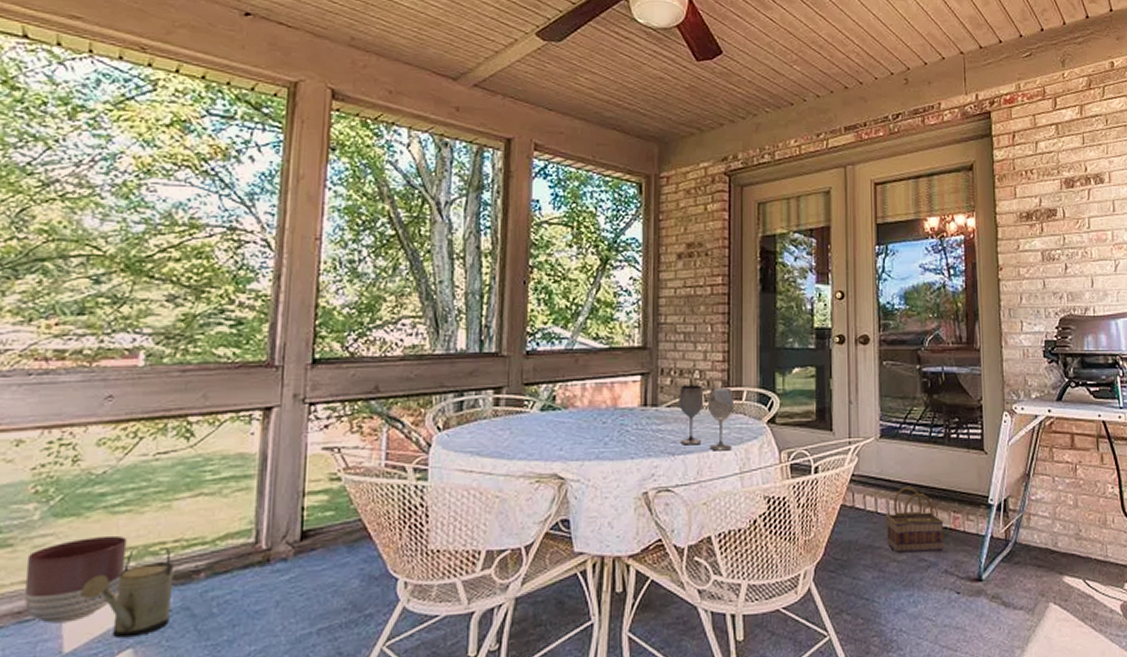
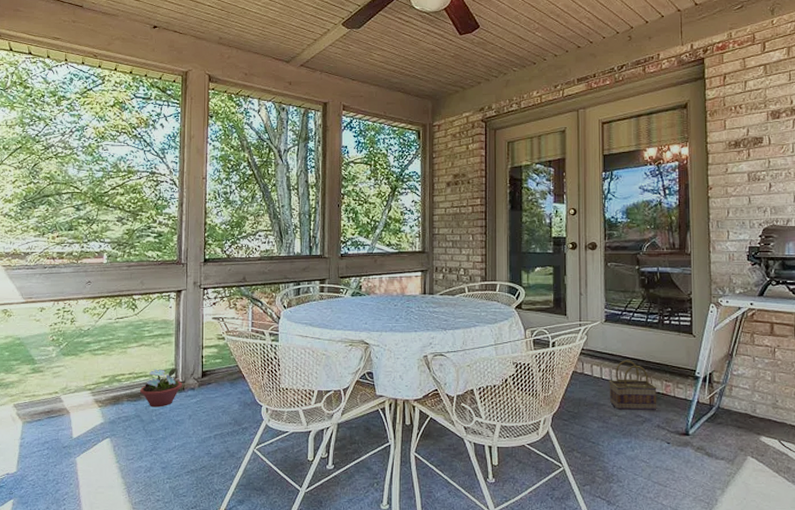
planter: present [24,535,128,624] -> none [50,368,103,420]
watering can: present [81,546,175,639] -> none [80,376,130,432]
potted flower: none [192,528,268,593] -> present [140,368,183,407]
wineglass: present [679,385,733,451] -> none [449,279,490,328]

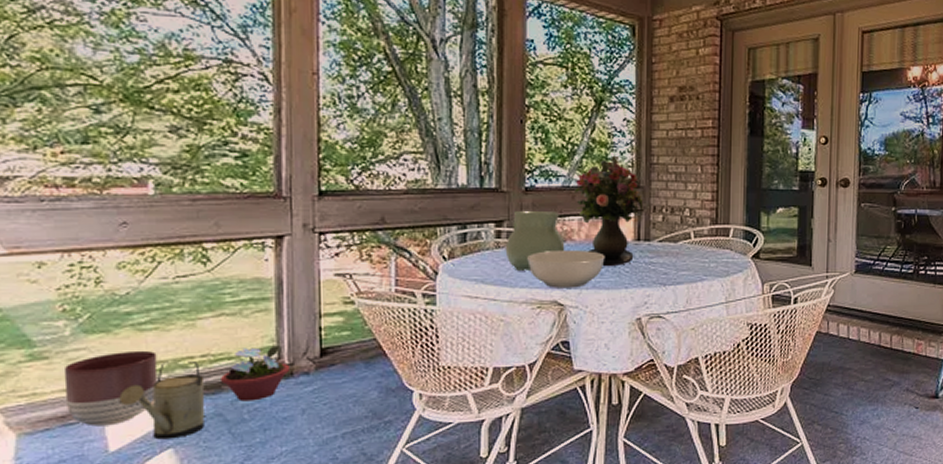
planter: none [50,368,103,420] -> present [63,350,158,427]
watering can: none [80,376,130,432] -> present [119,360,205,440]
cream pitcher: none [326,271,370,317] -> present [505,210,565,271]
bowl: none [342,301,399,331] -> present [527,249,605,288]
bouquet: none [376,227,428,314] -> present [575,154,644,266]
basket: present [609,360,657,410] -> none [856,316,908,374]

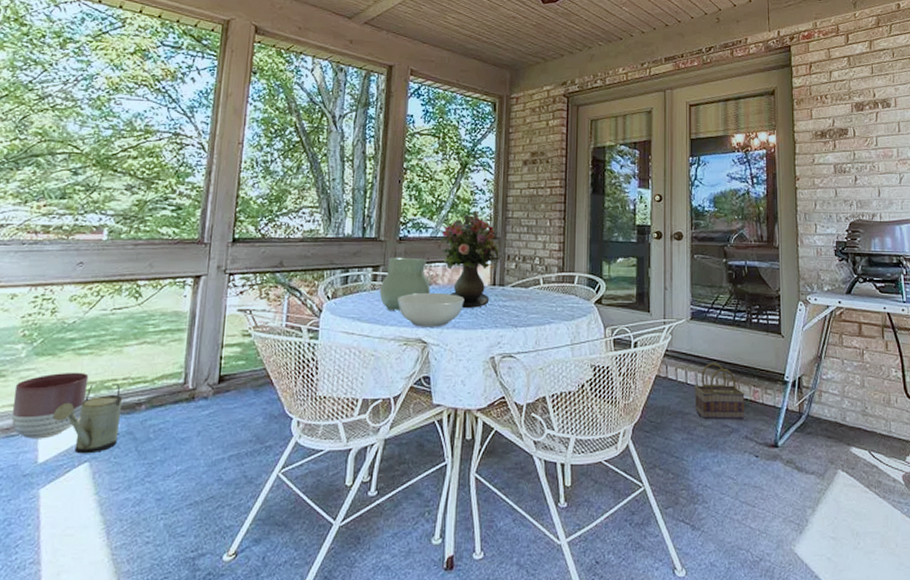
potted flower: present [221,345,291,402] -> none [136,371,193,422]
basket: none [856,316,908,374] -> present [694,362,745,419]

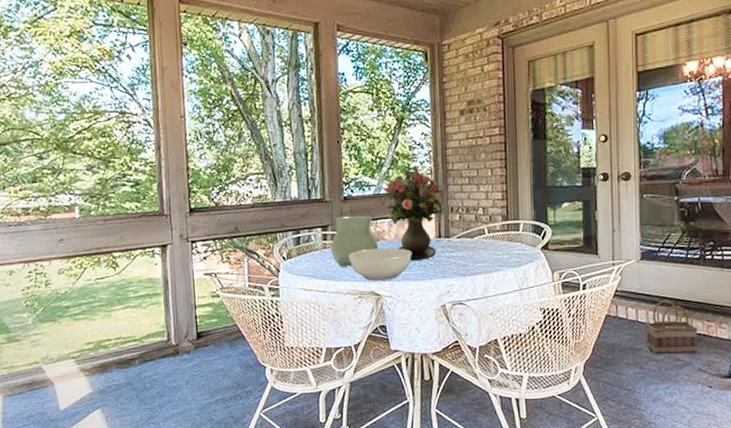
planter: present [11,372,89,439] -> none [29,334,89,391]
watering can: present [53,382,123,454] -> none [64,342,120,402]

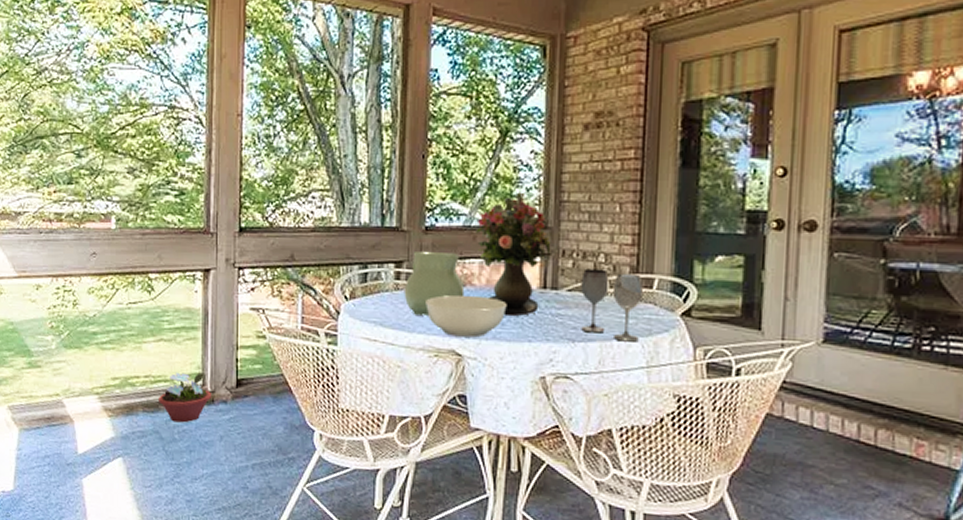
potted flower: none [130,330,177,374] -> present [159,372,212,423]
wineglass: none [466,219,512,273] -> present [581,268,643,342]
basket: present [645,300,698,354] -> none [823,402,902,481]

